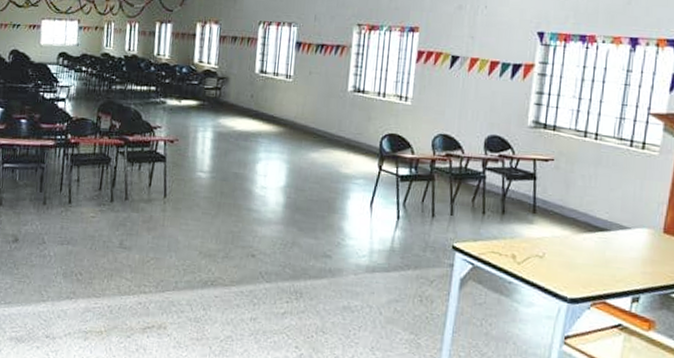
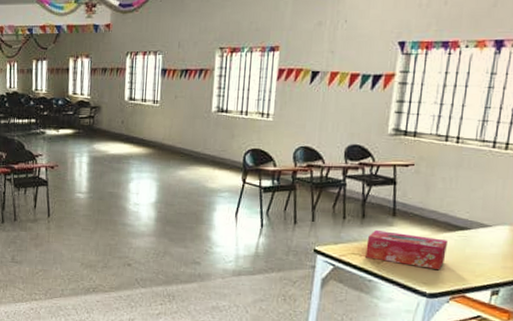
tissue box: none [505,228,587,274] -> present [365,230,447,271]

